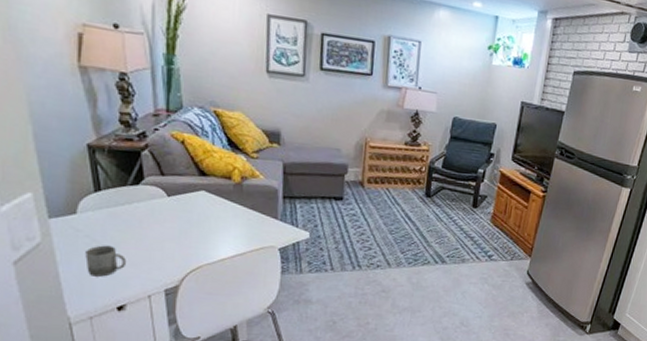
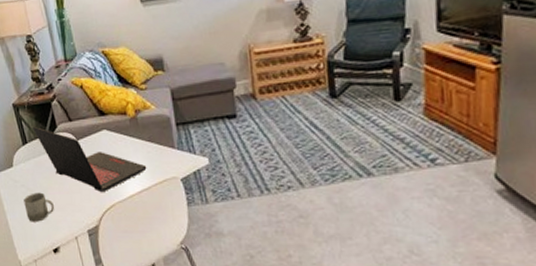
laptop: none [111,173,245,252] -> present [33,126,147,192]

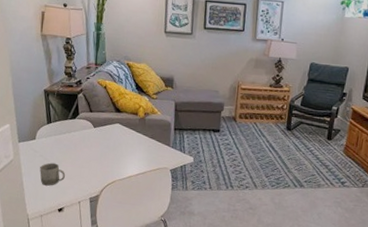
laptop: present [33,126,147,192] -> none [58,110,146,170]

